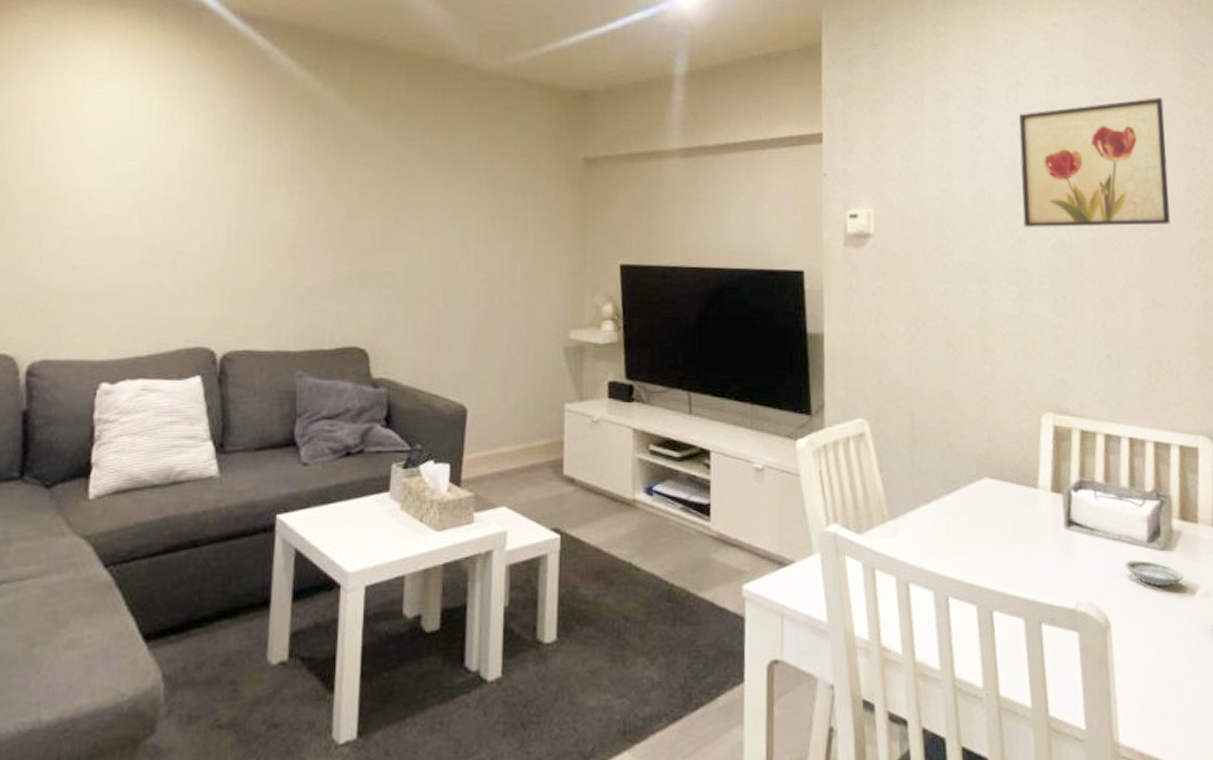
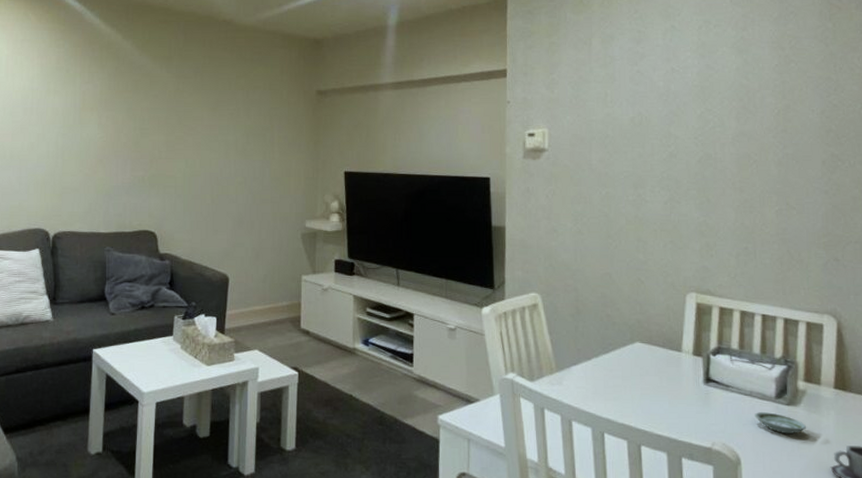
wall art: present [1019,98,1170,227] -> none [673,37,805,144]

